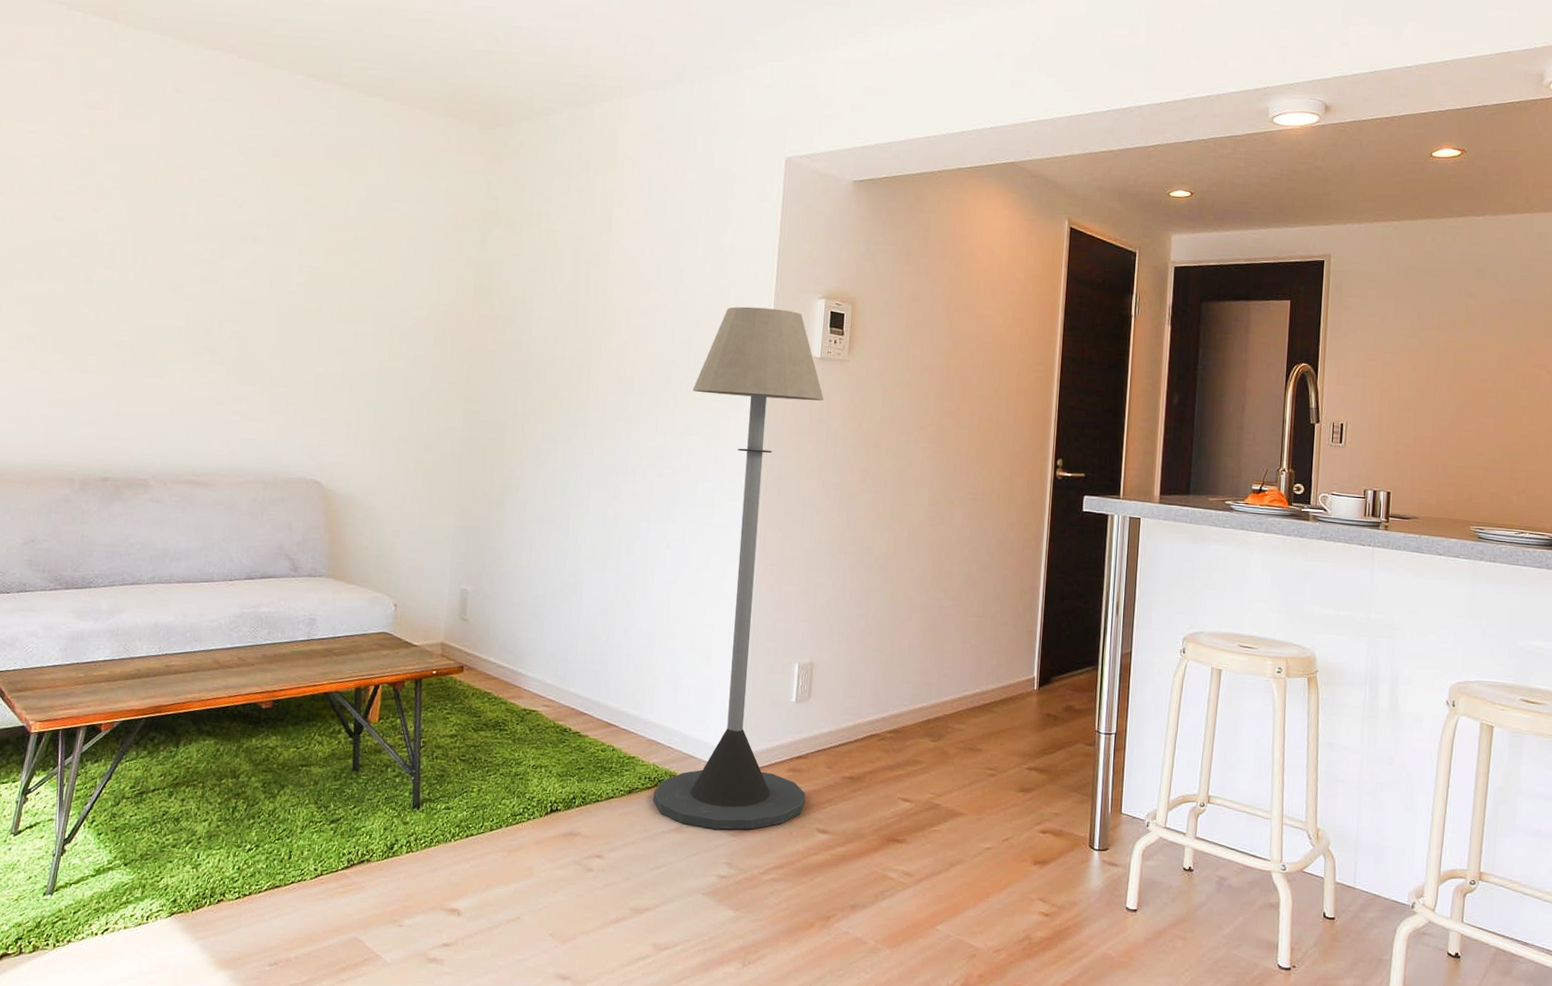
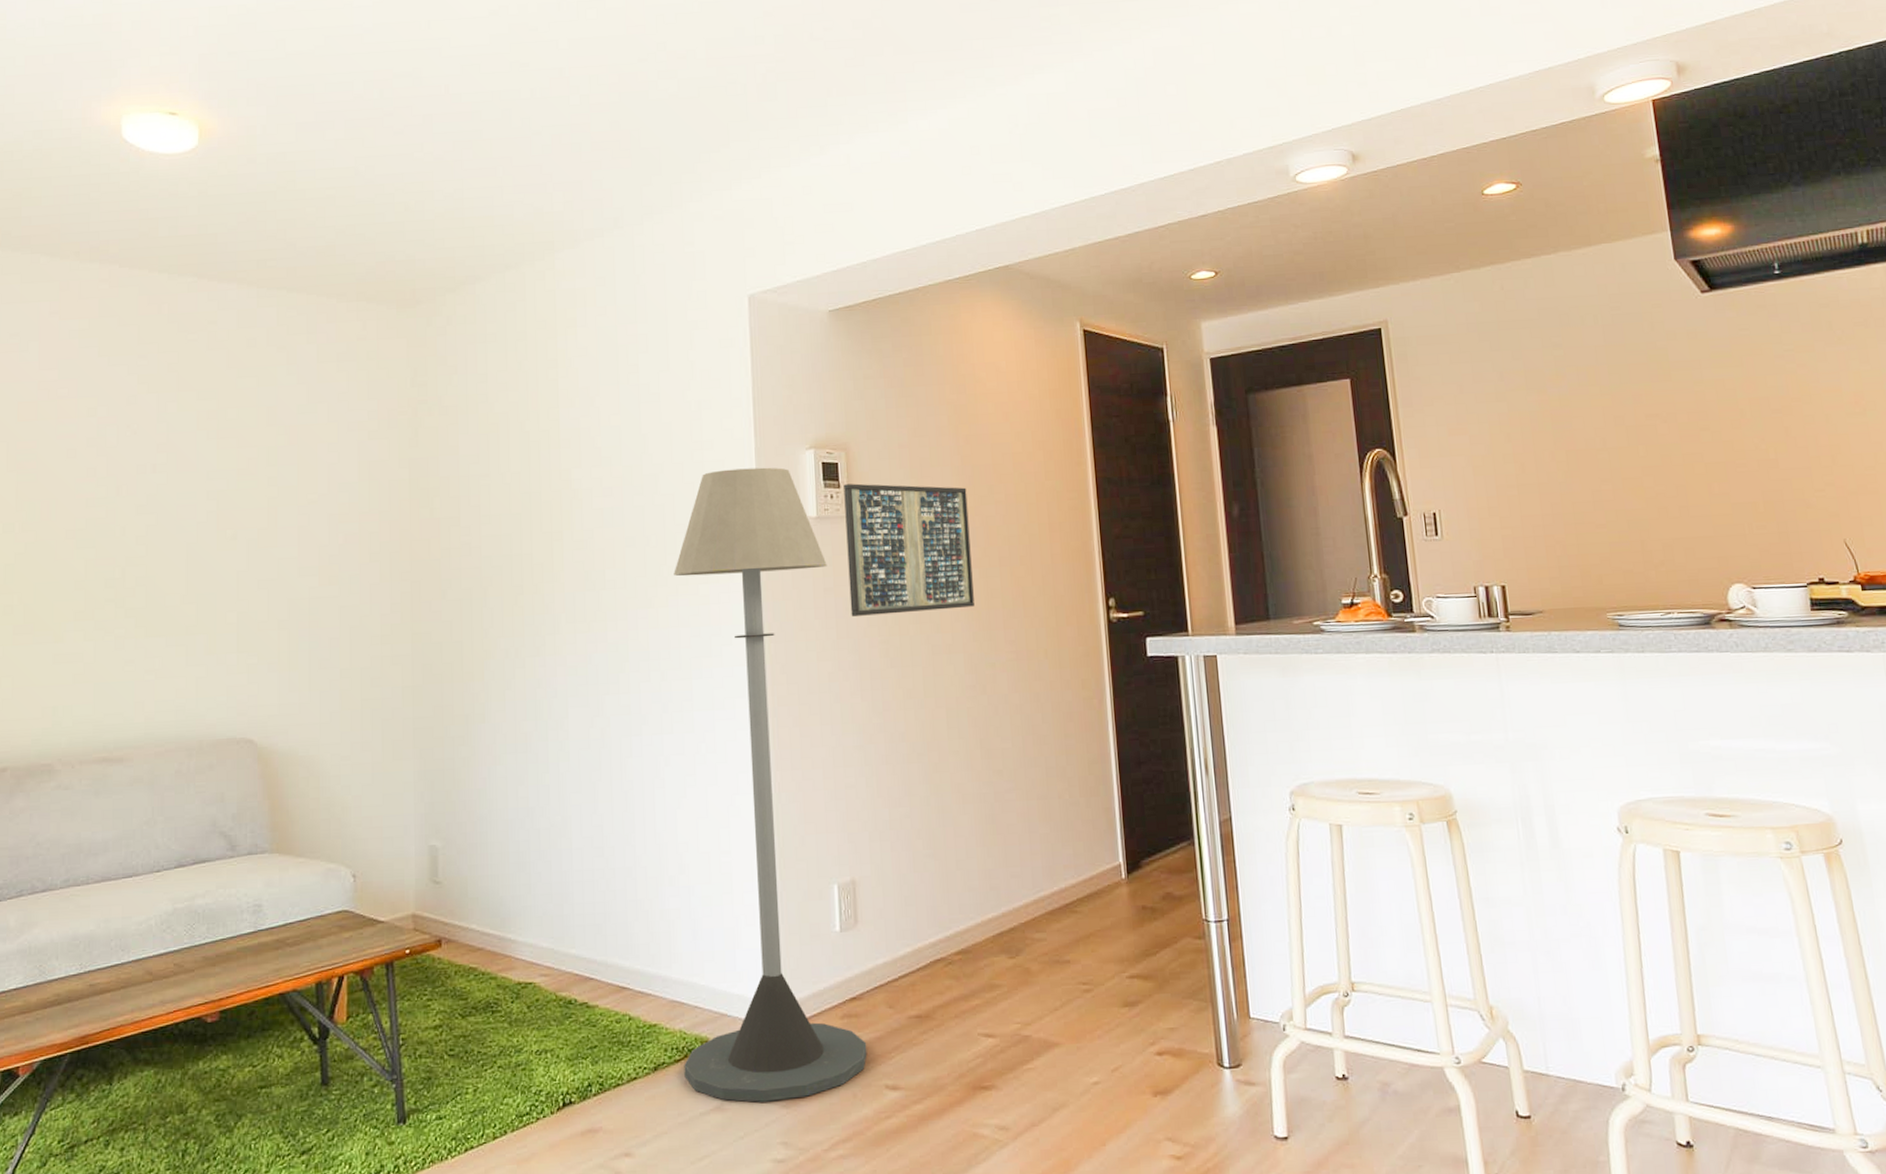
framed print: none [838,333,951,451] -> present [844,483,974,616]

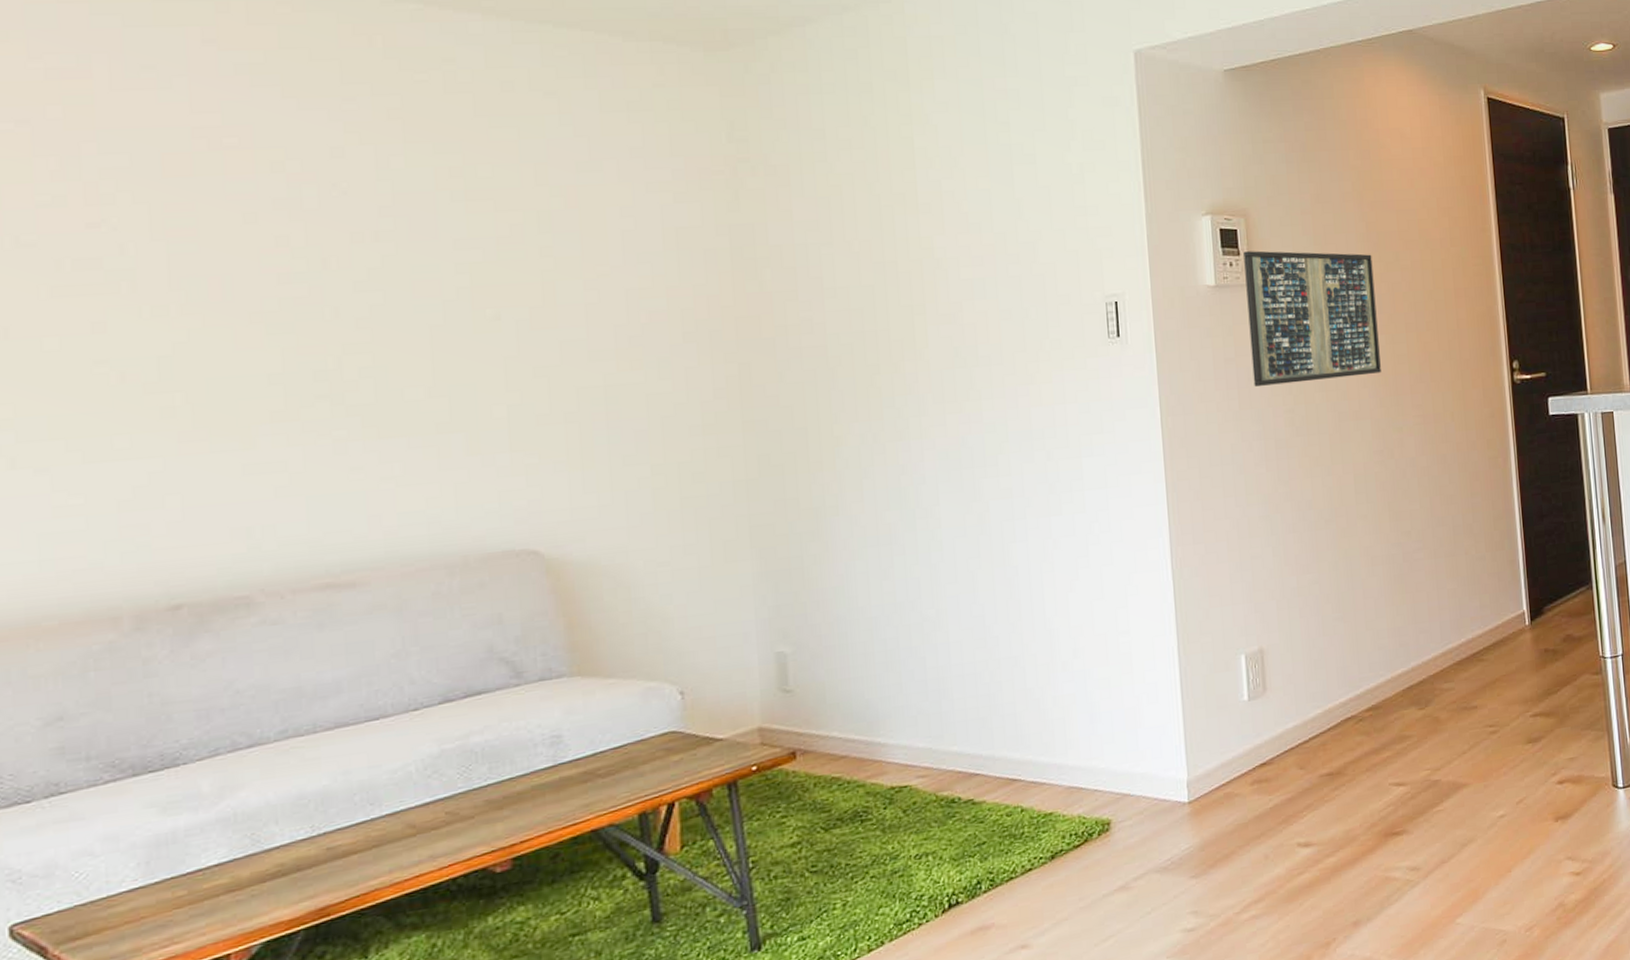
floor lamp: present [674,467,867,1102] -> none [1057,234,1279,879]

